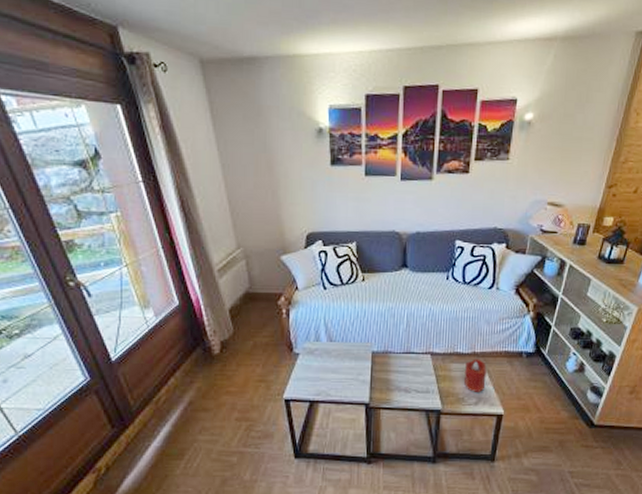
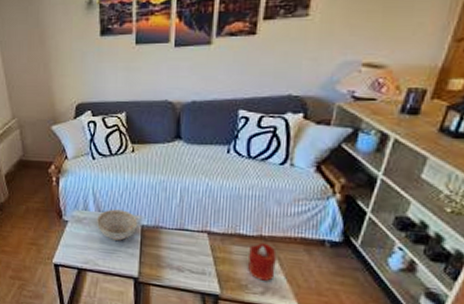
decorative bowl: none [329,338,369,369] -> present [97,209,138,241]

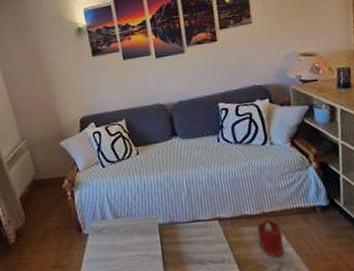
decorative bowl: present [97,209,138,241] -> none [116,212,155,245]

